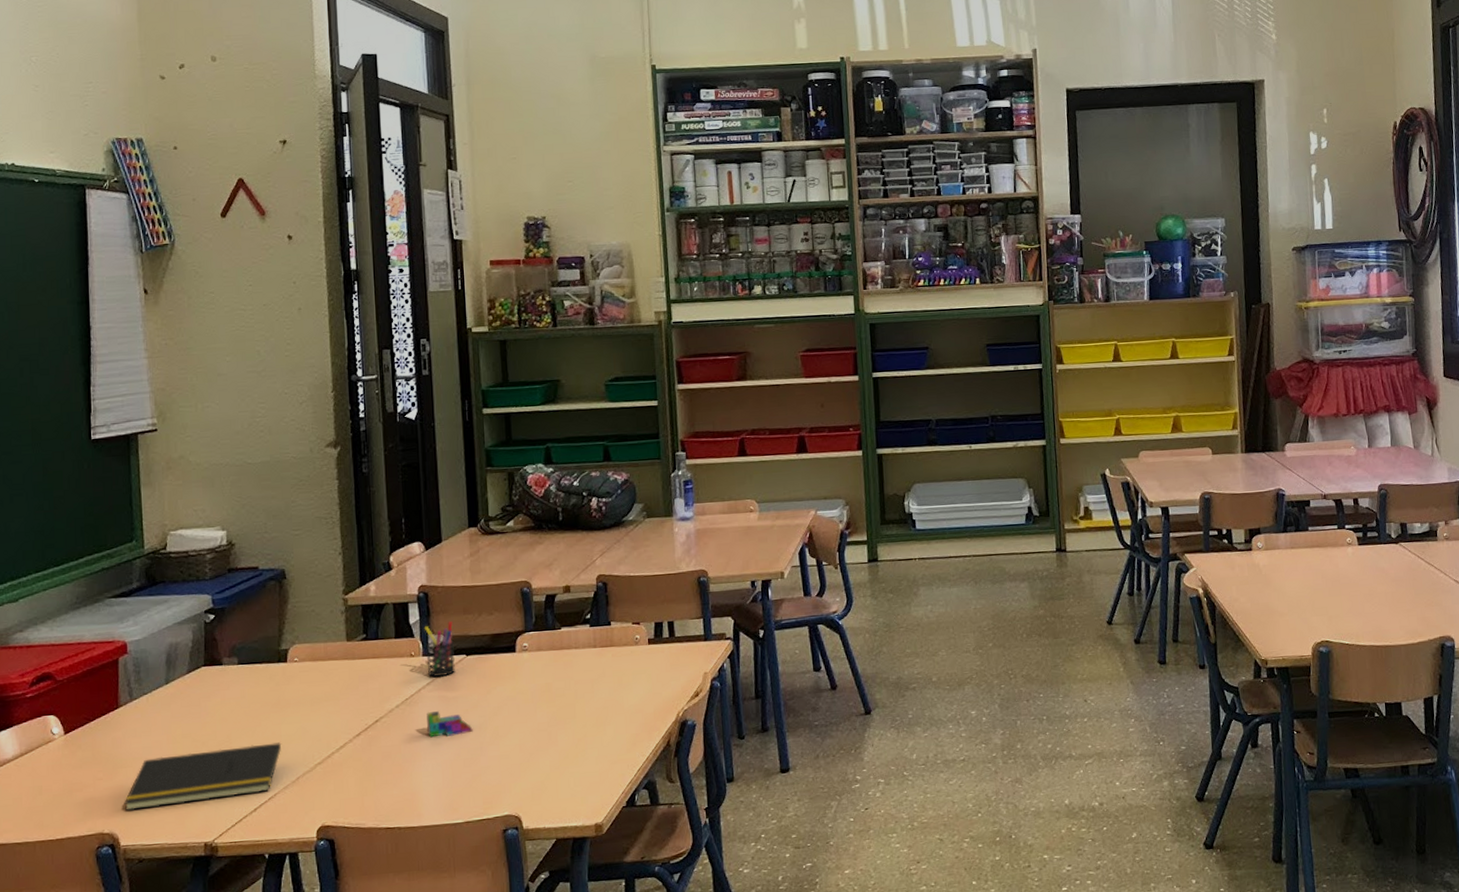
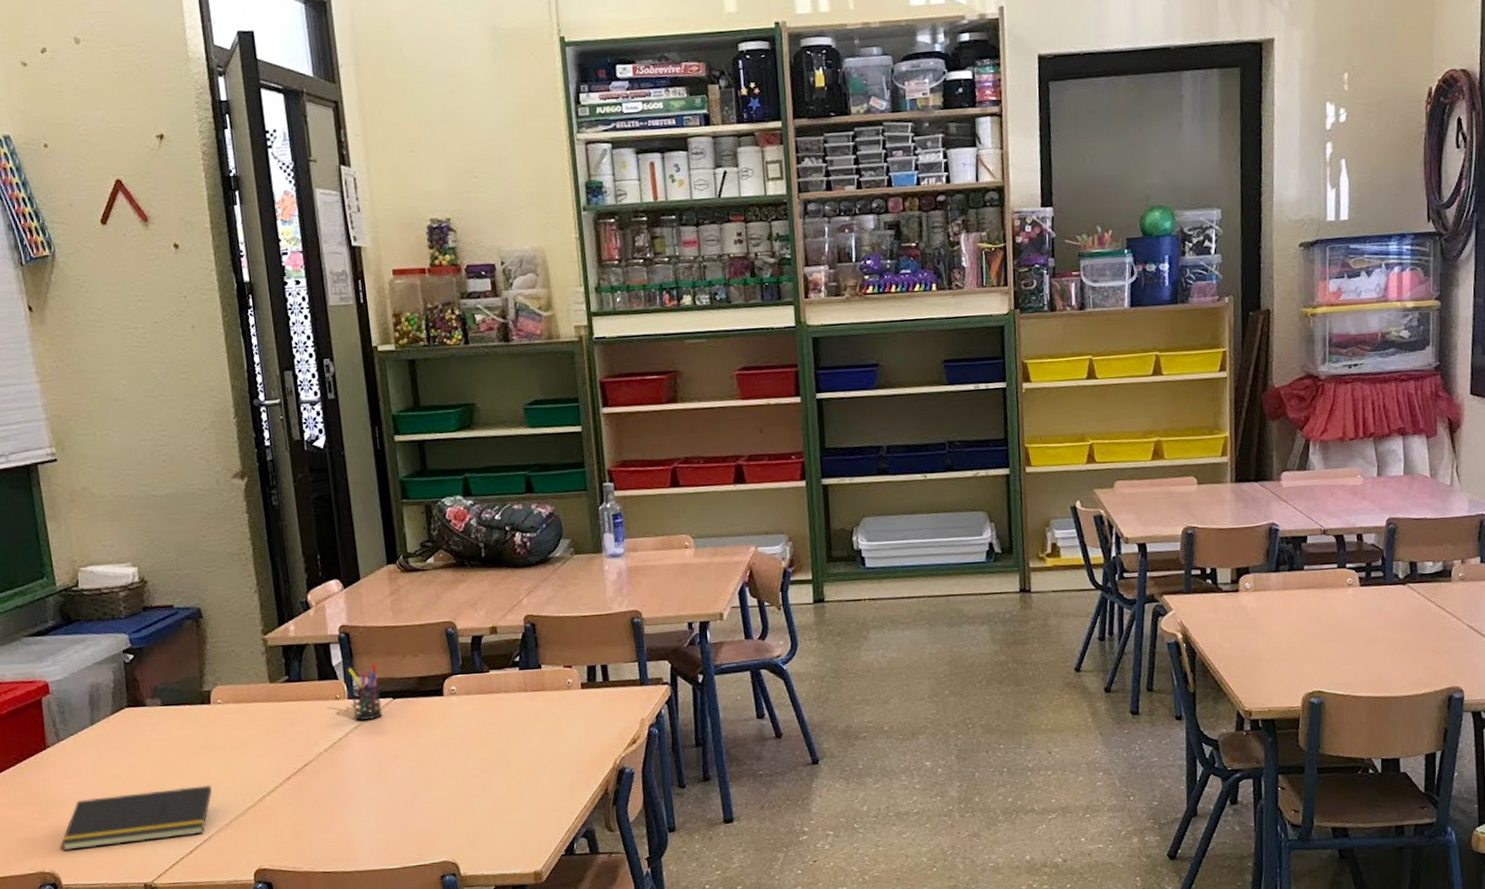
toy blocks: present [426,710,473,738] -> none [356,755,404,783]

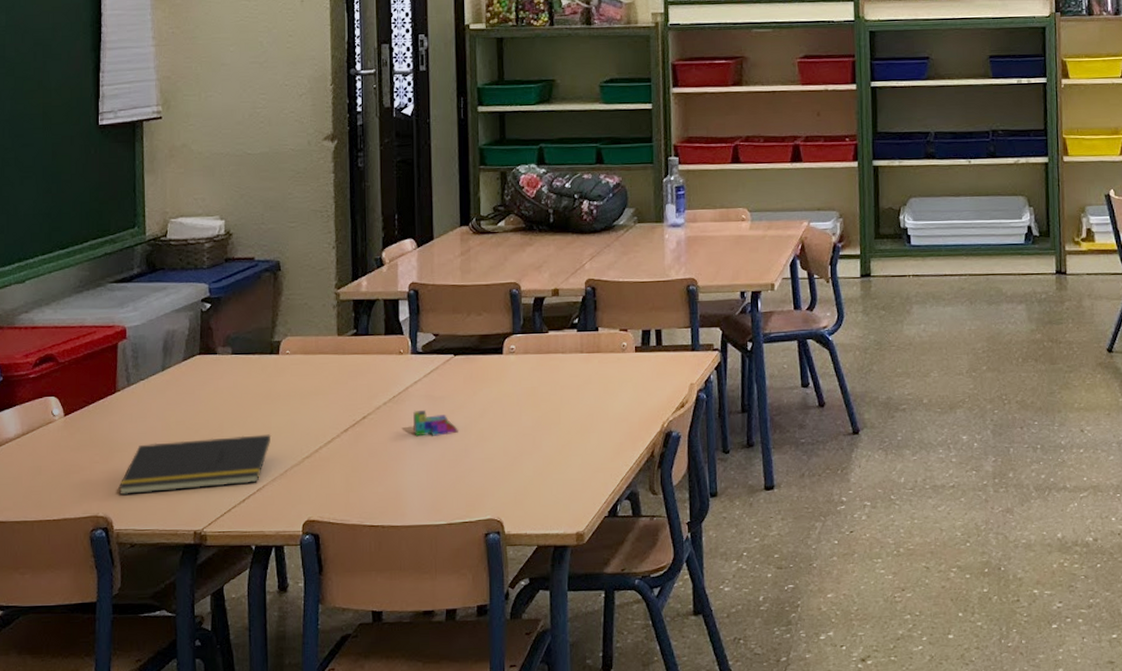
pen holder: present [347,662,383,721] -> none [413,319,443,376]
toy blocks: none [356,755,404,783] -> present [412,409,458,437]

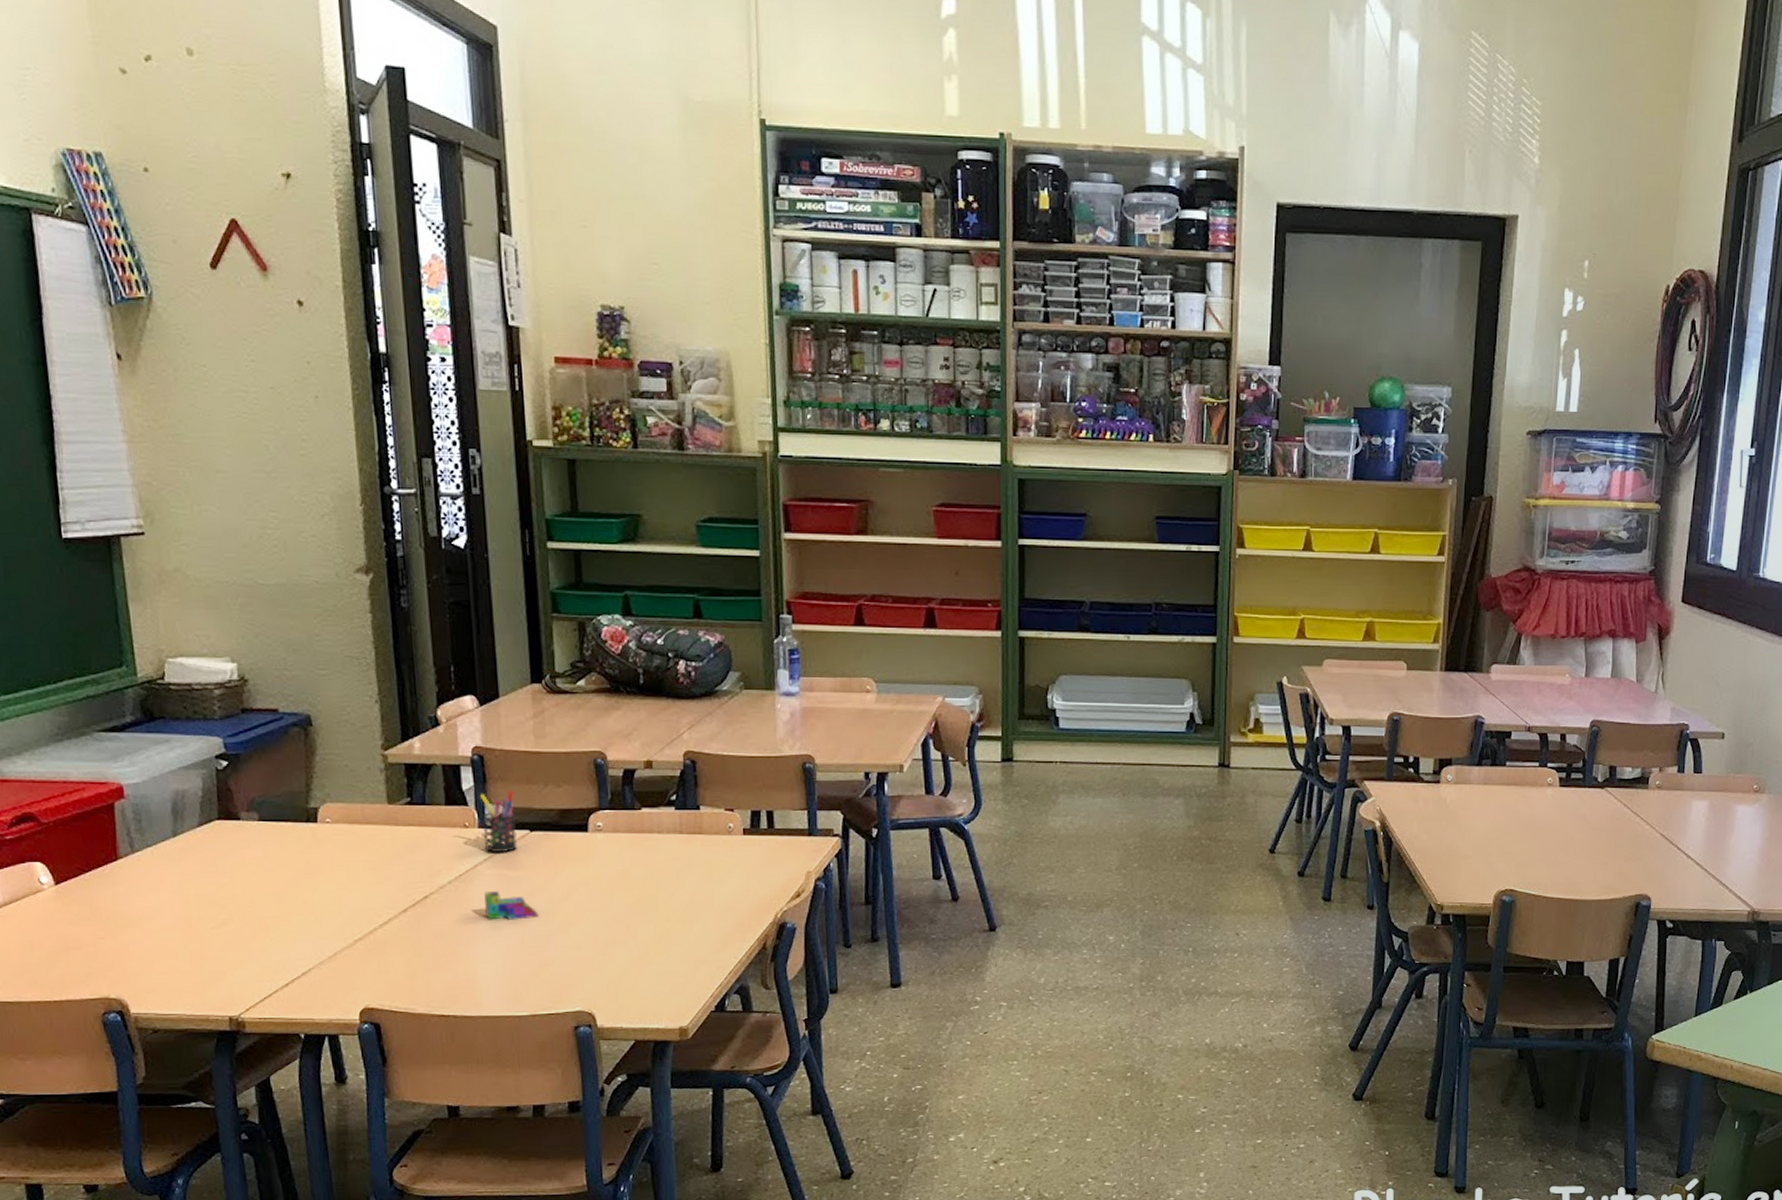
notepad: present [118,434,272,496] -> none [131,912,315,976]
pen holder: none [413,319,443,376] -> present [479,790,517,853]

